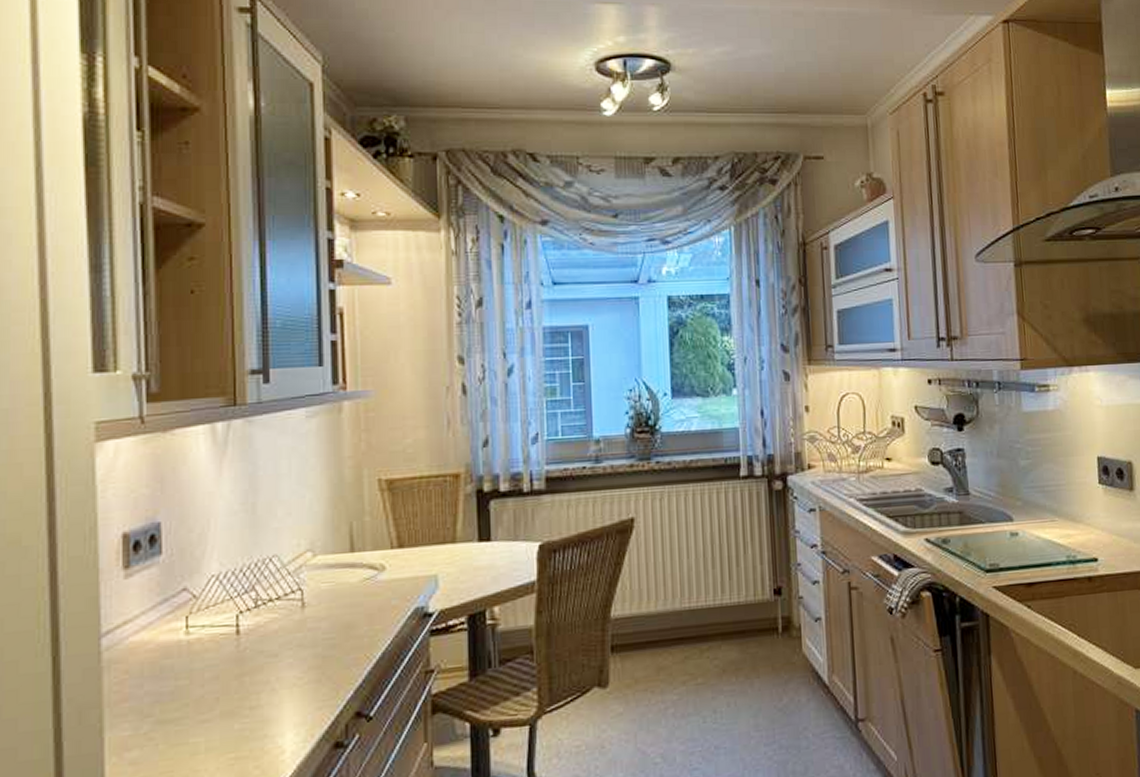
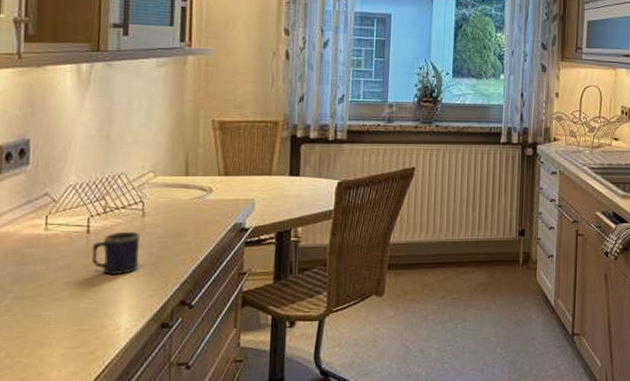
mug: none [243,627,302,685] -> present [92,231,141,275]

